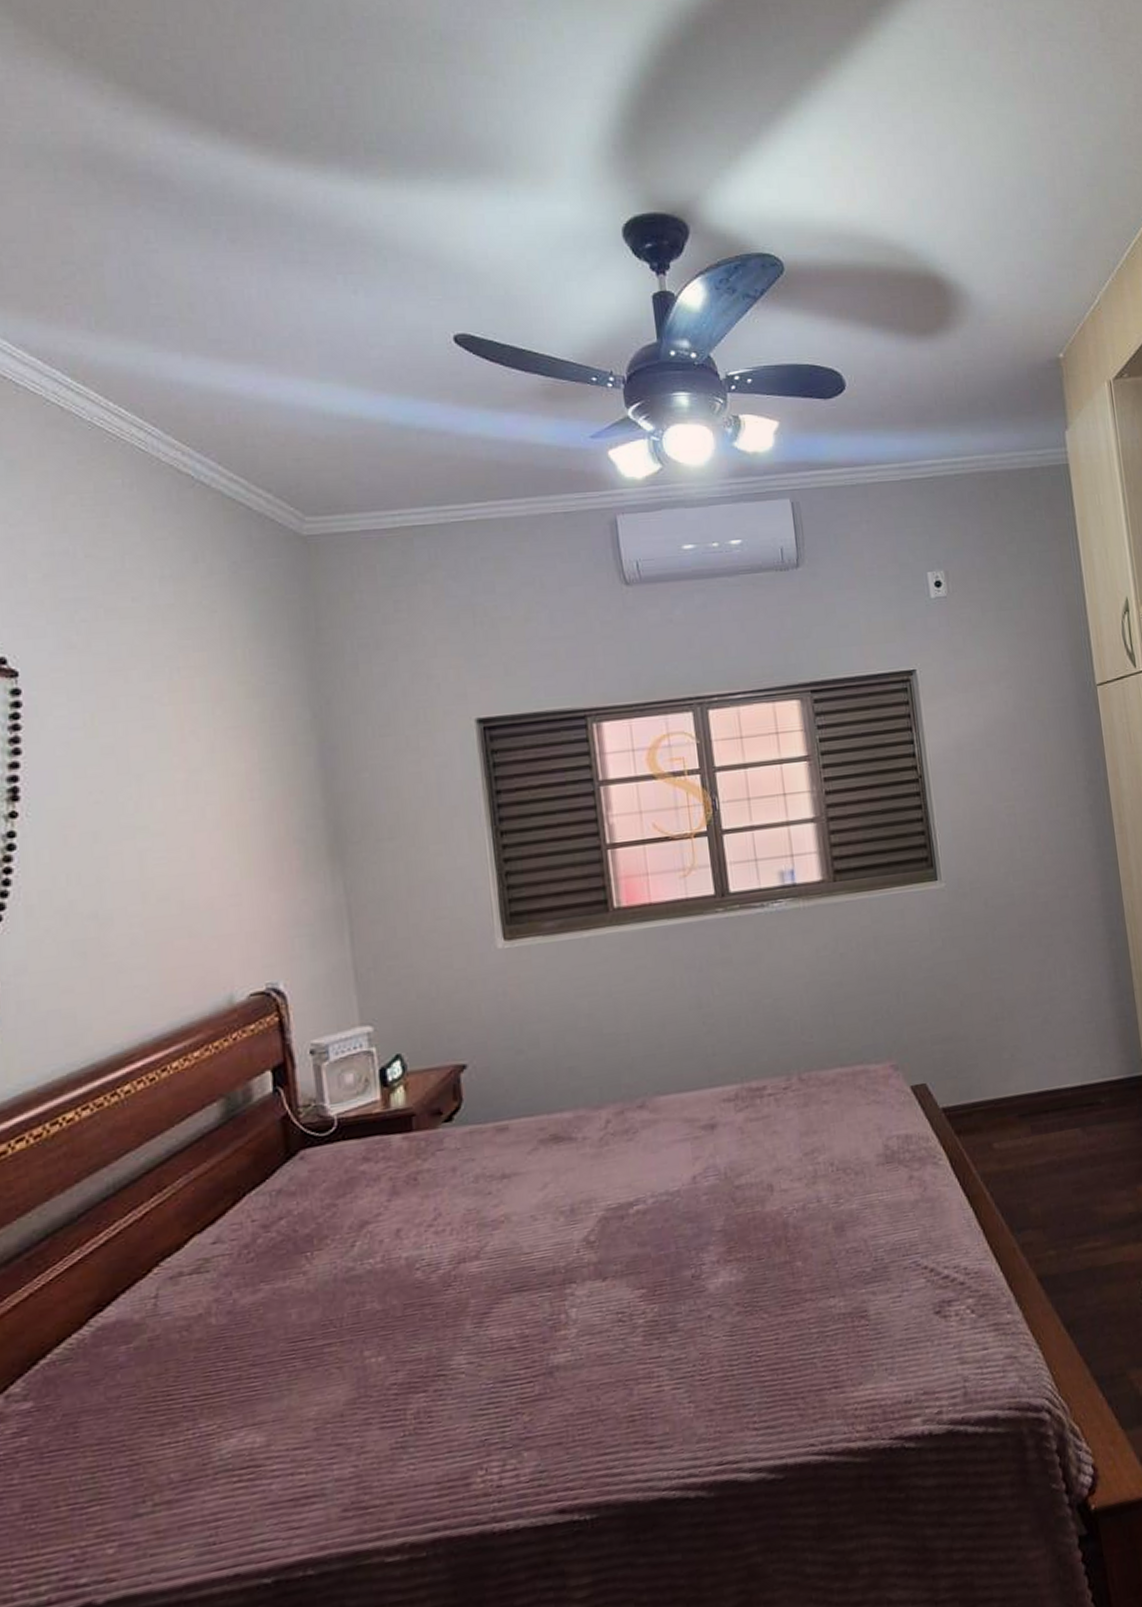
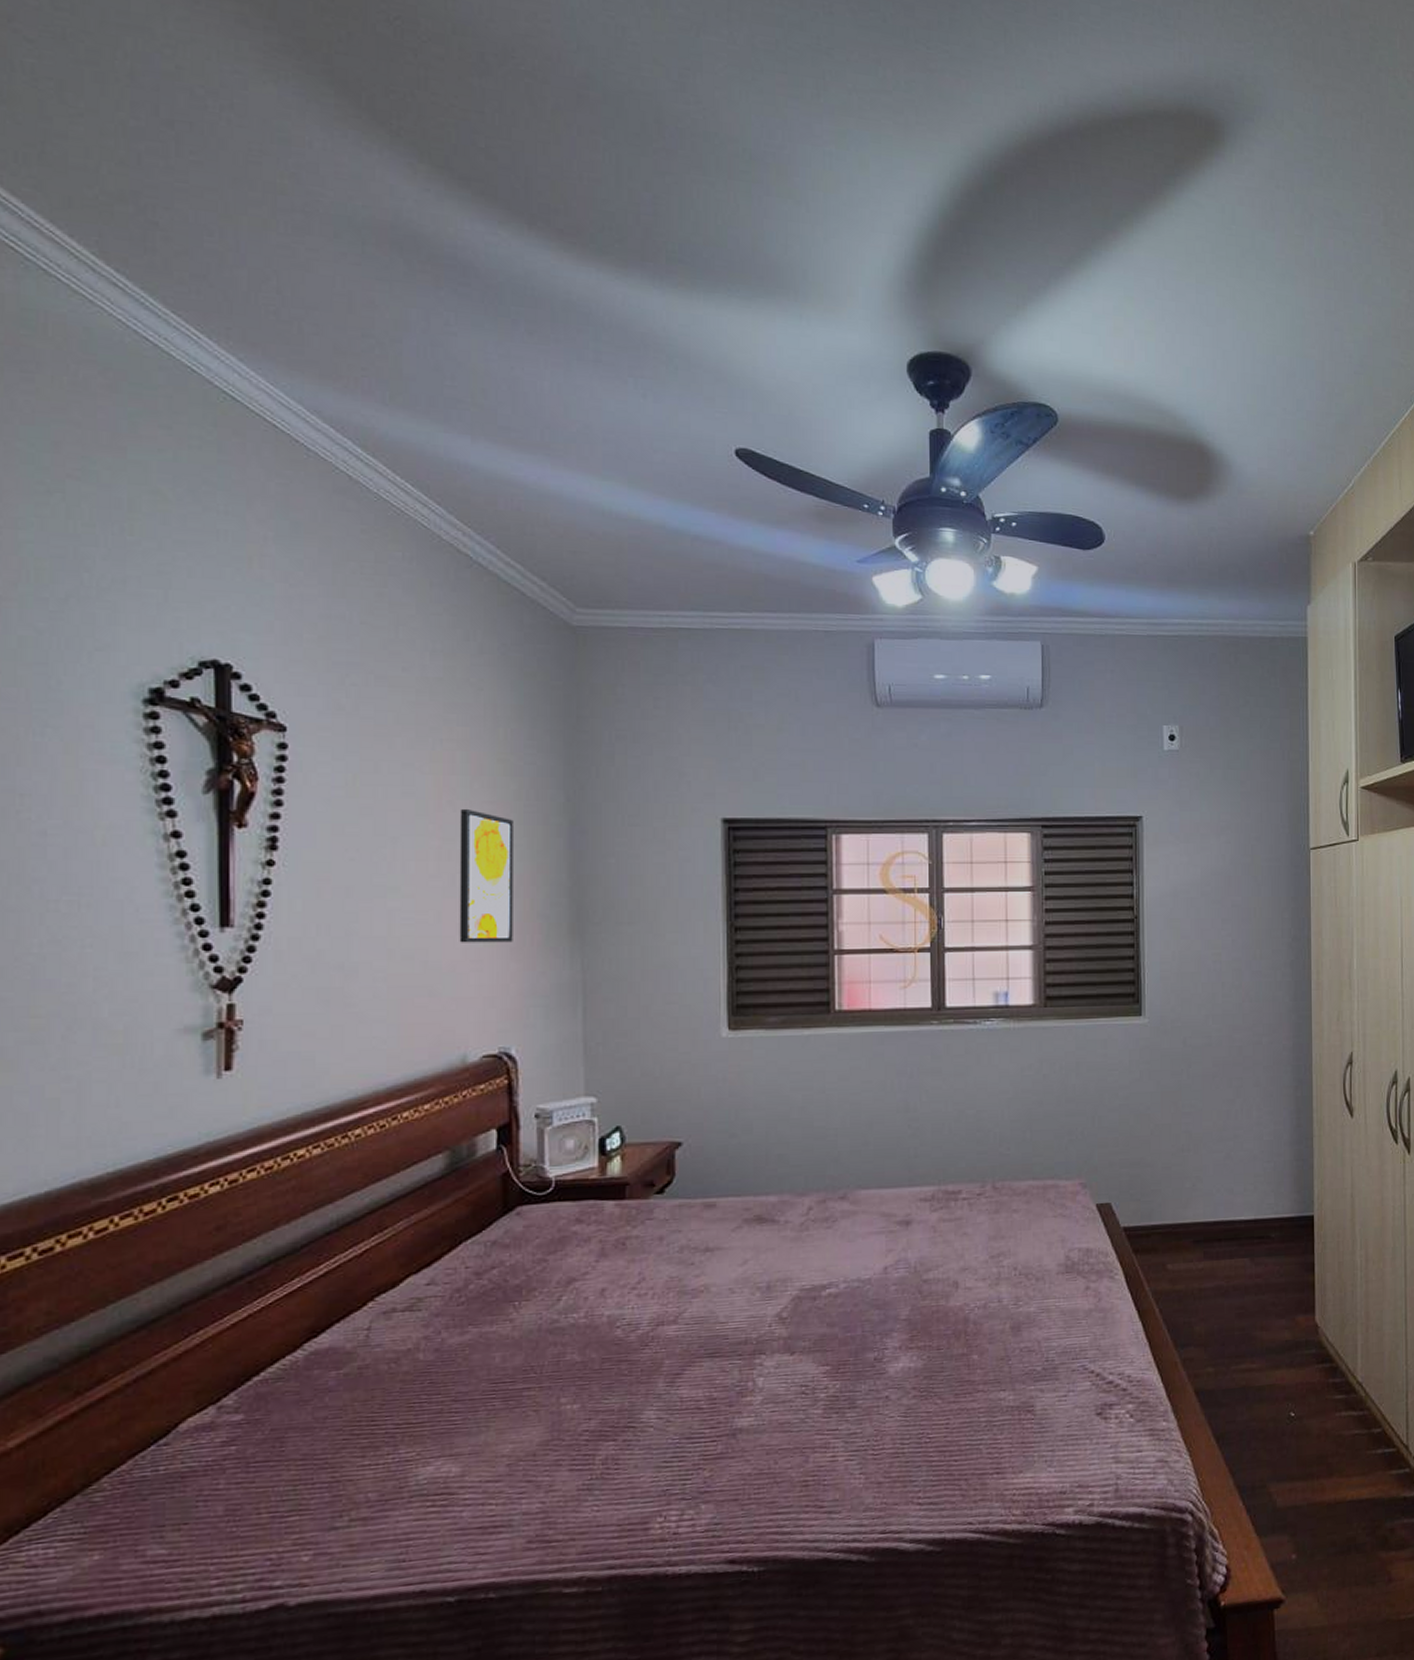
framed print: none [203,736,271,878] -> present [459,808,513,943]

